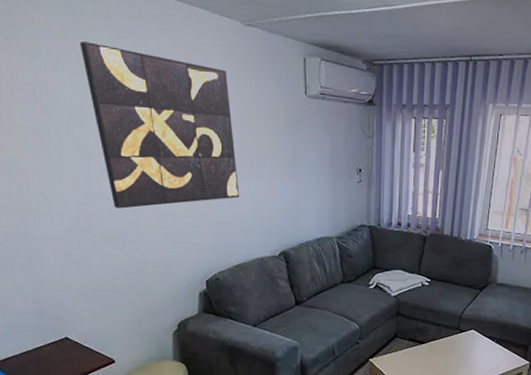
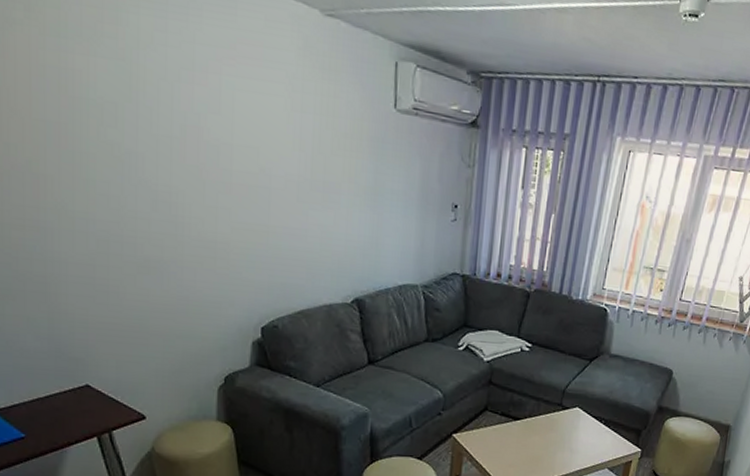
wall art: present [79,41,240,209] -> none [117,19,308,233]

